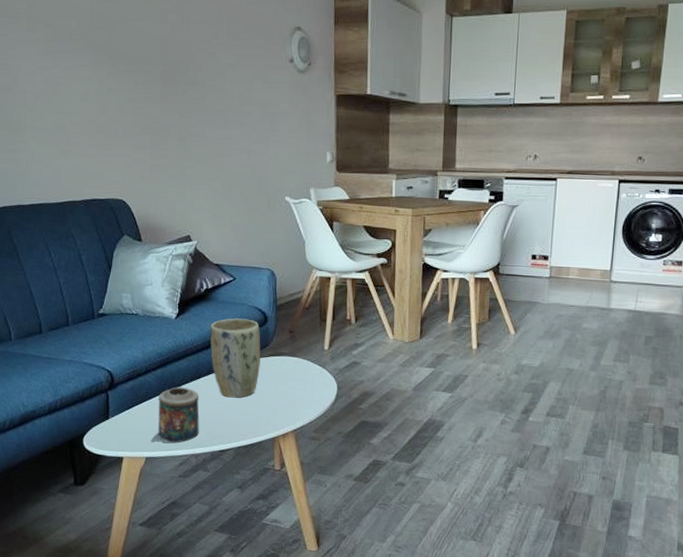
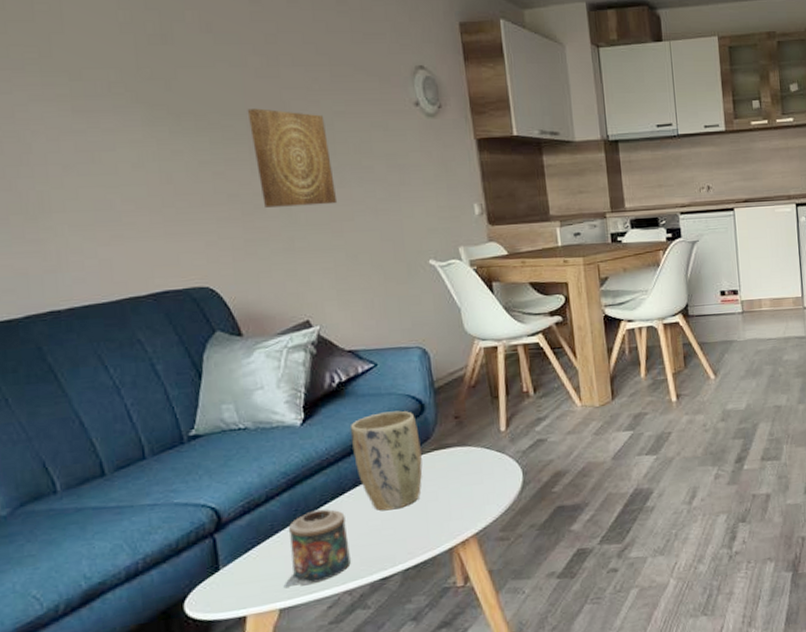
wall art: none [163,57,221,142] -> present [247,108,338,208]

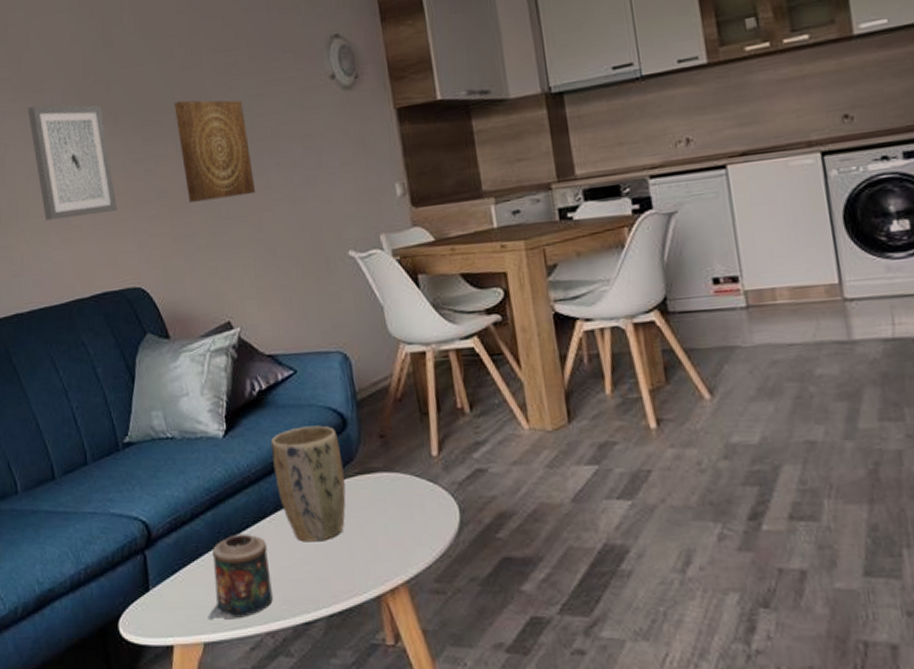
wall art: none [63,93,180,216] -> present [28,105,118,221]

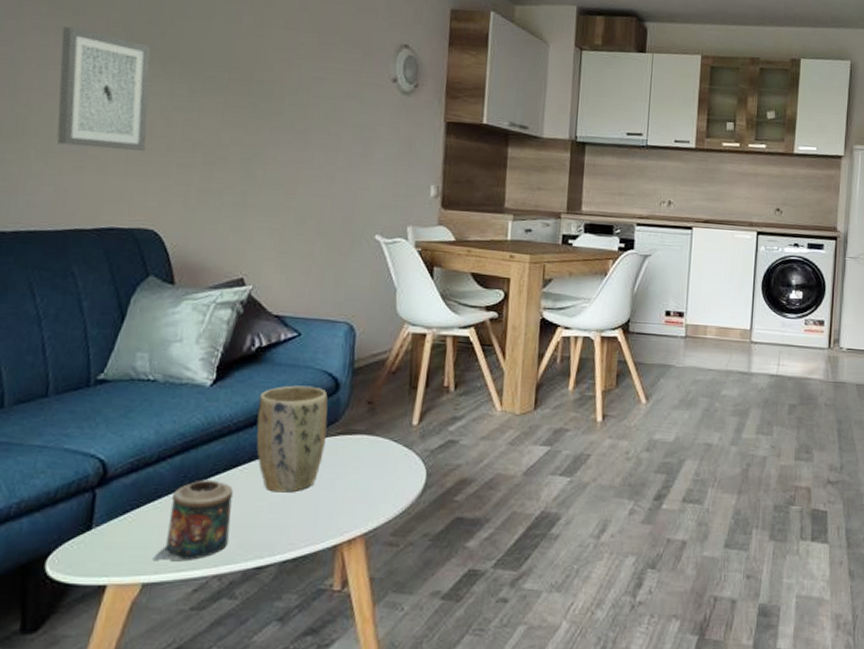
wall art: present [173,100,256,203] -> none [226,63,303,166]

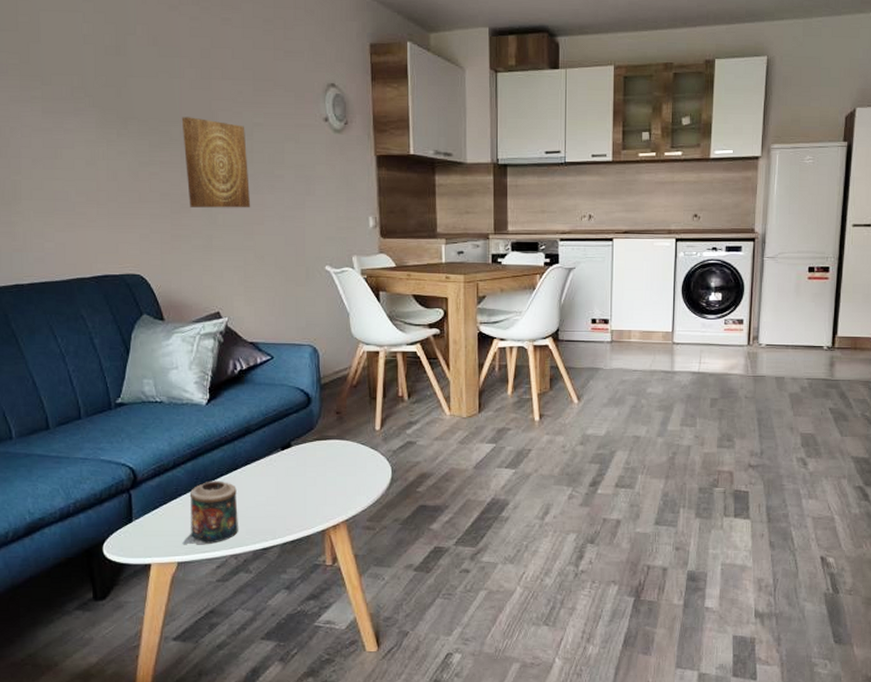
wall art: present [56,26,151,151] -> none [36,96,122,206]
wall art: none [226,63,303,166] -> present [181,117,251,208]
plant pot: present [256,385,329,493] -> none [246,401,305,489]

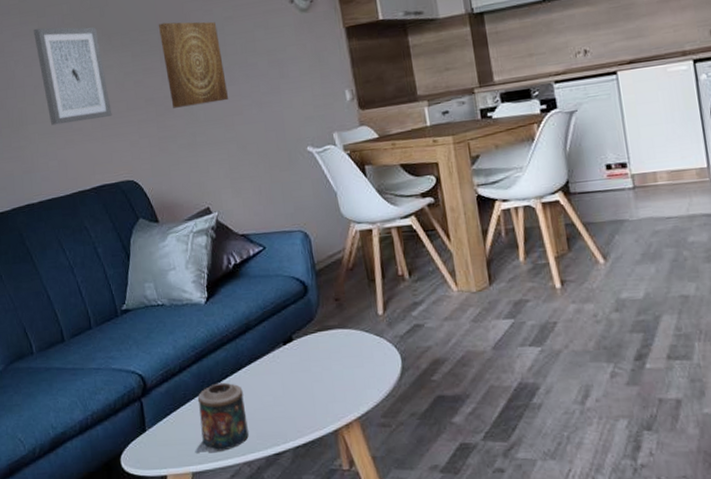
wall art: none [36,96,122,206] -> present [34,27,112,126]

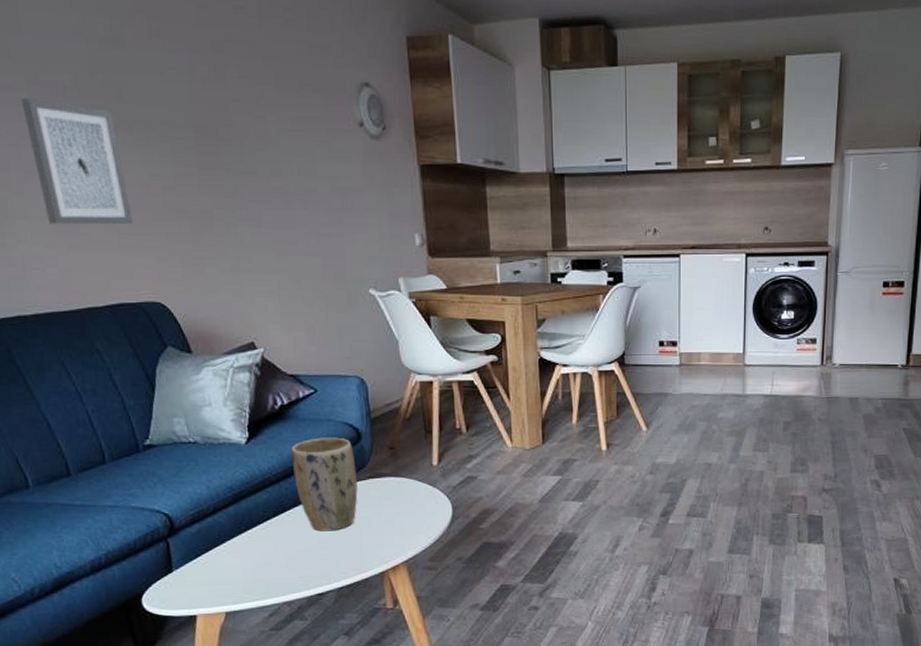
wall art: present [158,21,229,108] -> none [195,121,282,226]
candle: present [195,382,249,453] -> none [229,524,290,593]
plant pot: none [244,291,308,388] -> present [290,437,358,532]

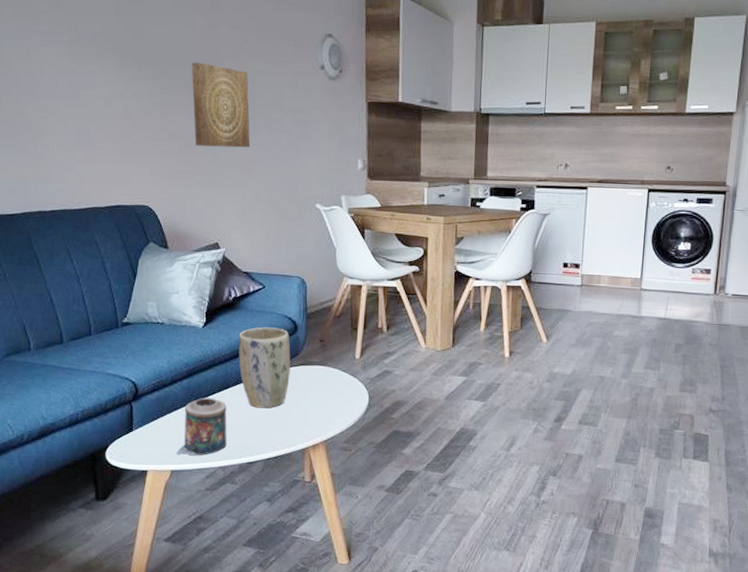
wall art: present [21,97,133,225] -> none [63,40,135,142]
wall art: none [195,121,282,226] -> present [191,62,251,148]
candle: none [229,524,290,593] -> present [176,397,227,456]

